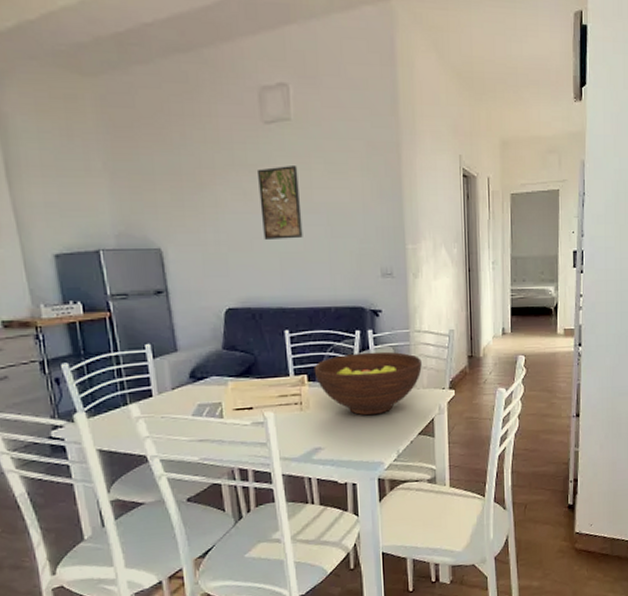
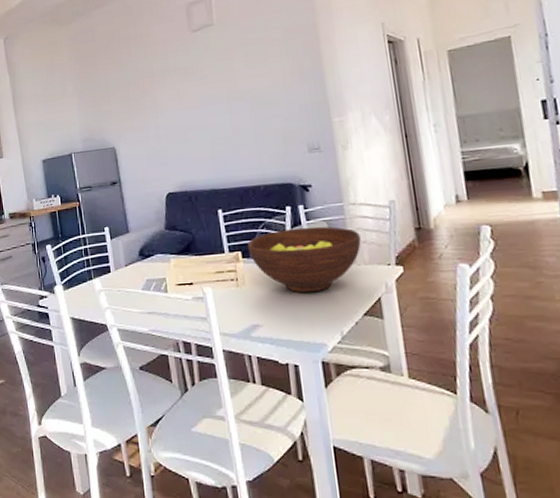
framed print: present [256,166,303,241] -> none [187,62,230,131]

